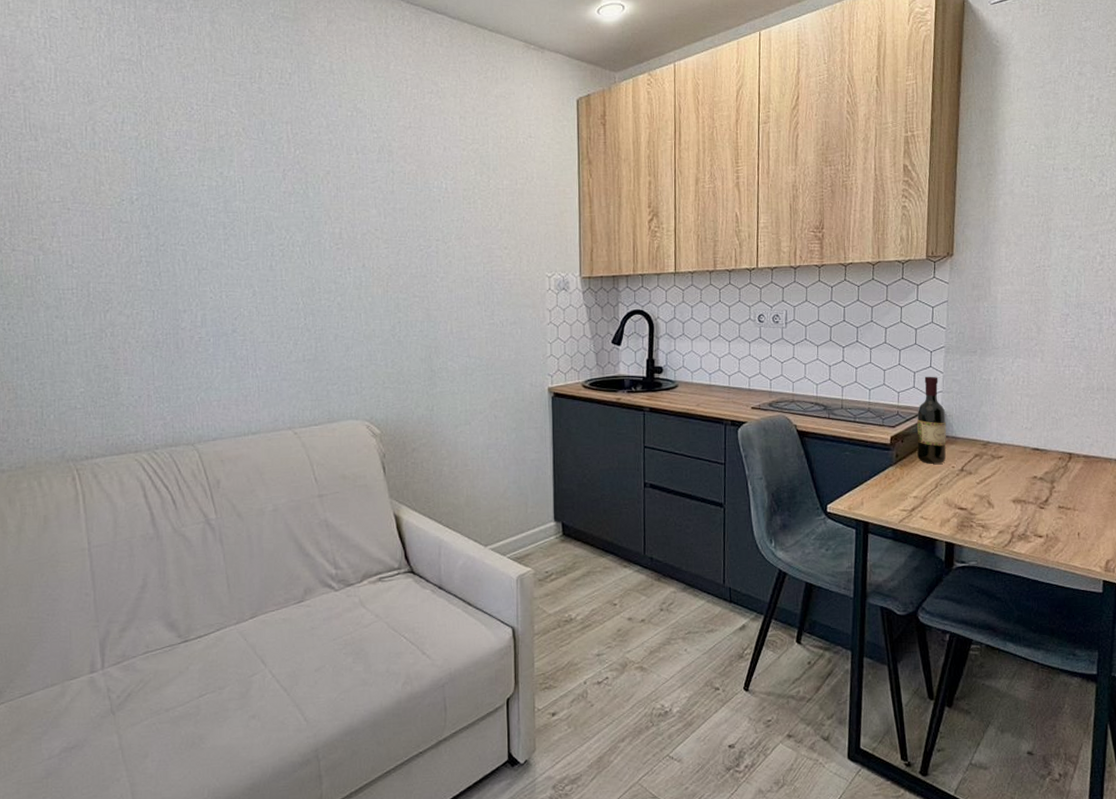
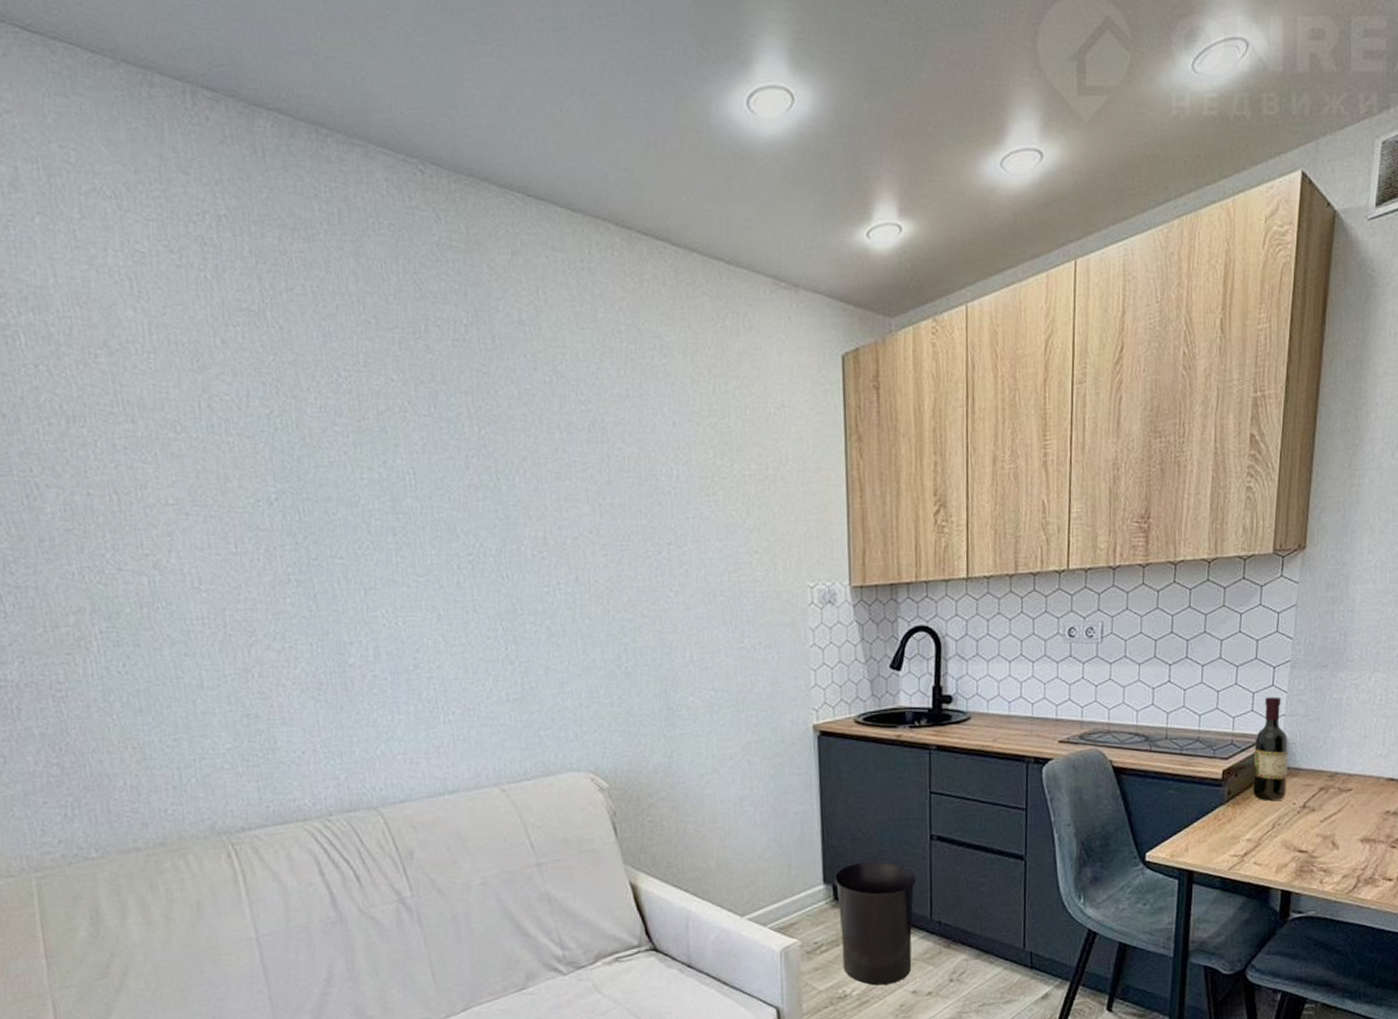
waste bin: none [563,503,632,612] -> present [834,861,917,986]

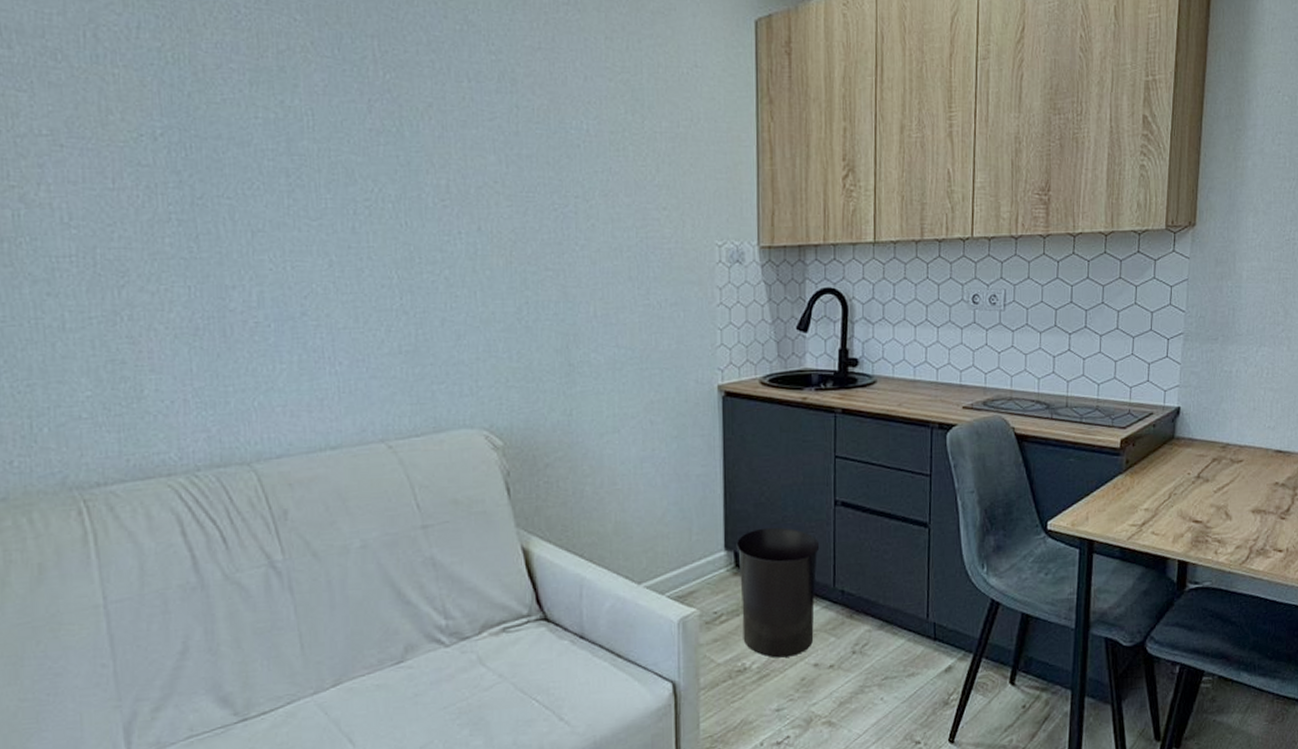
wine bottle: present [1253,696,1289,801] -> none [1150,368,1183,471]

